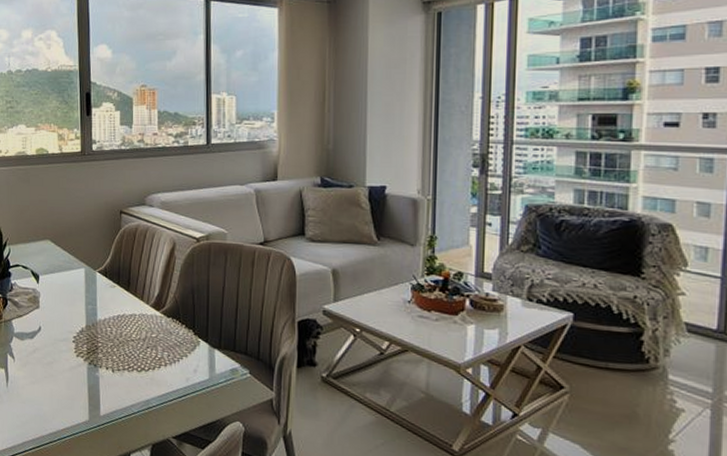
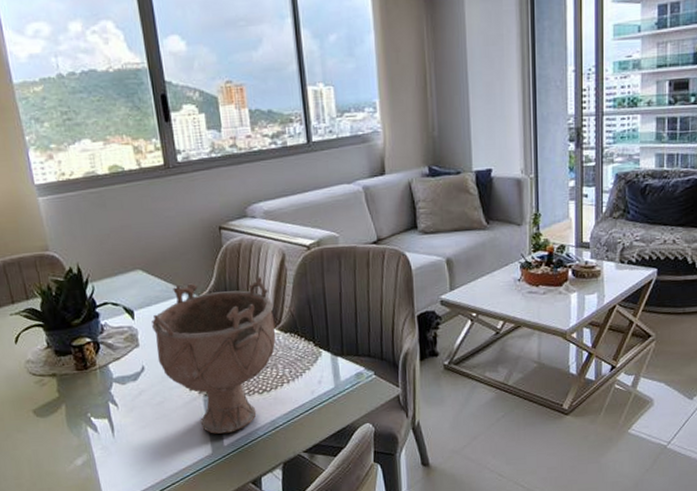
decorative bowl: none [53,257,160,404] -> present [152,277,276,434]

